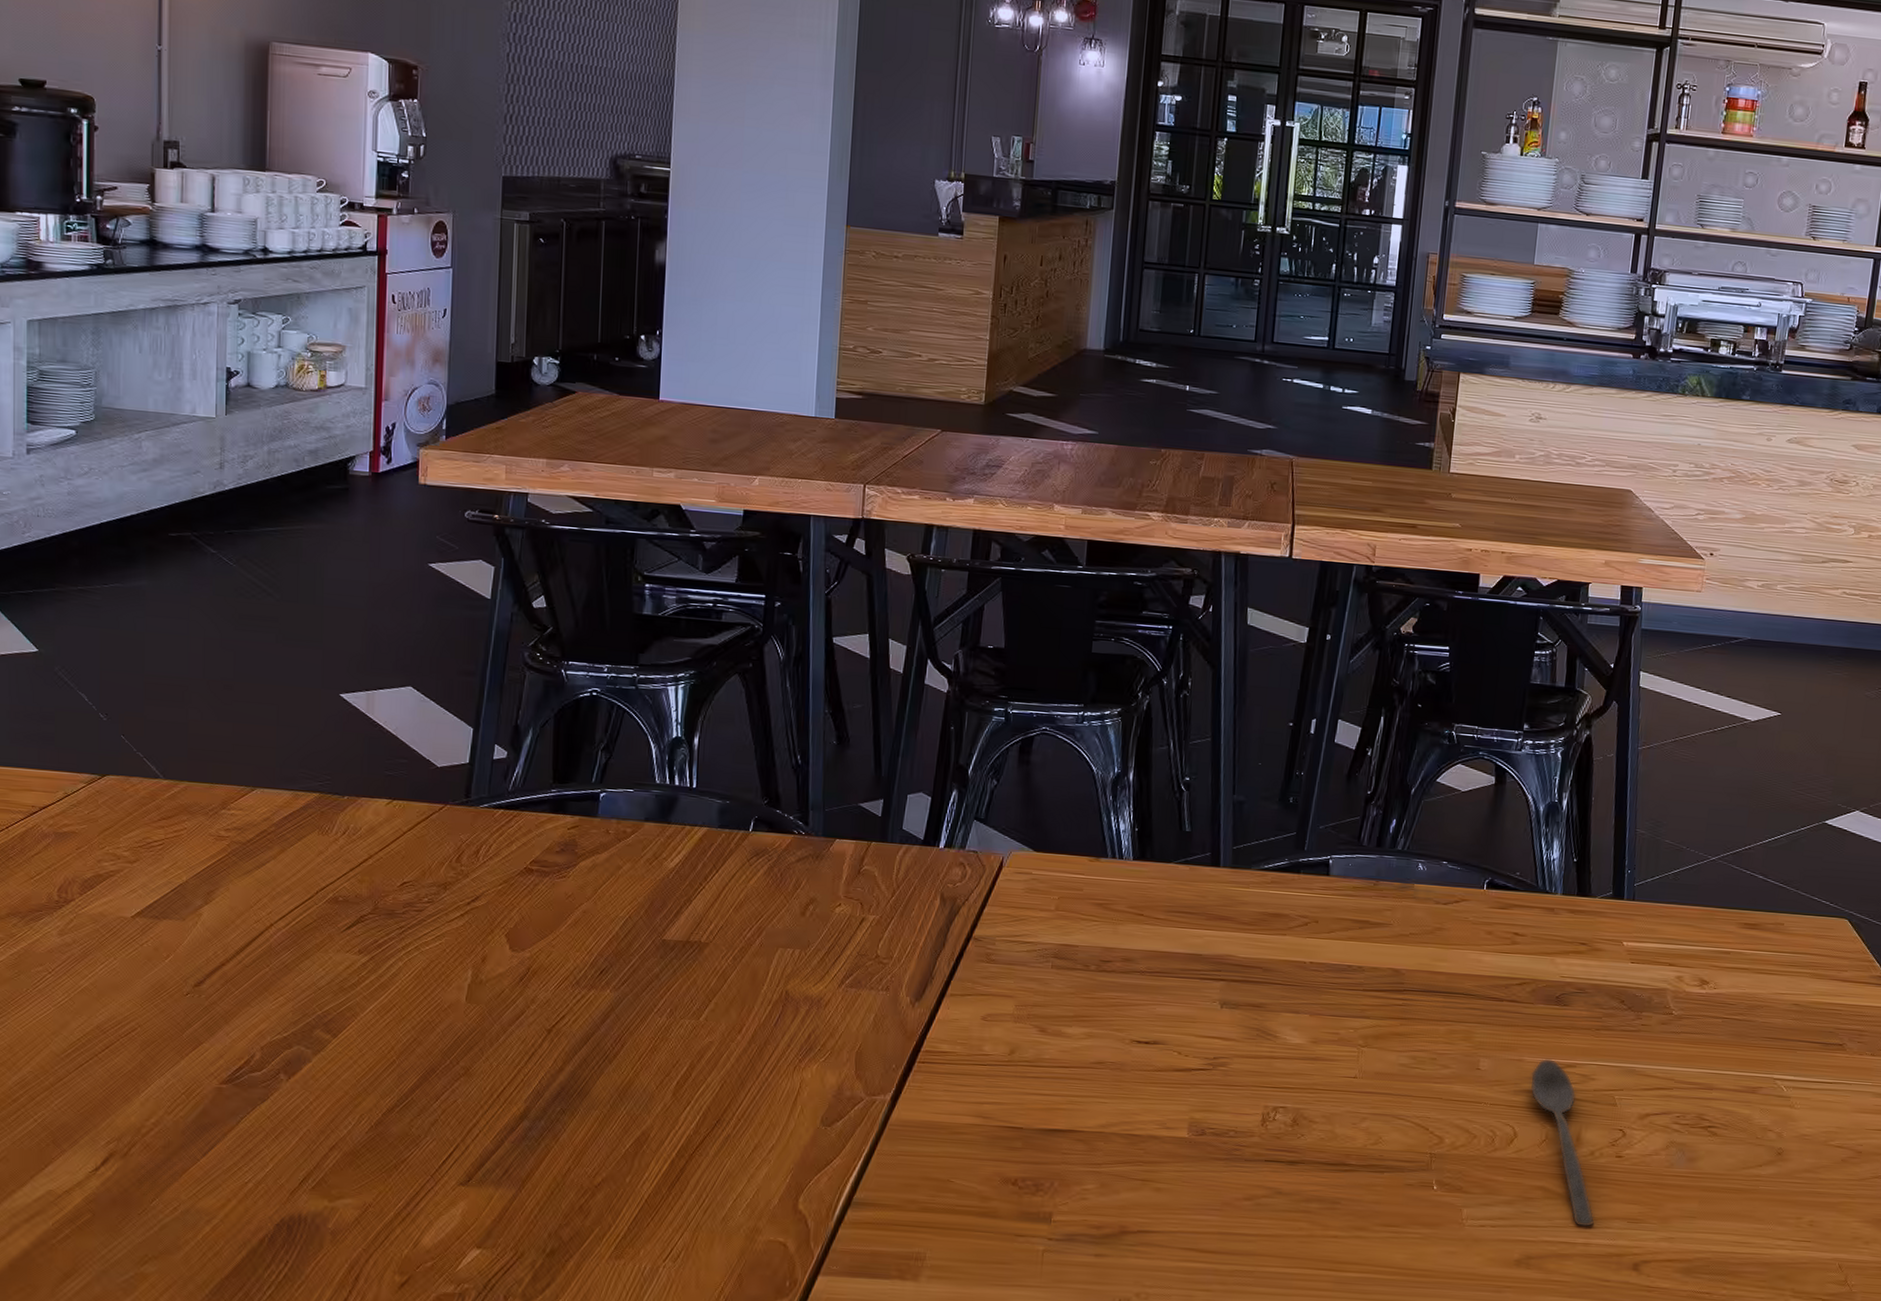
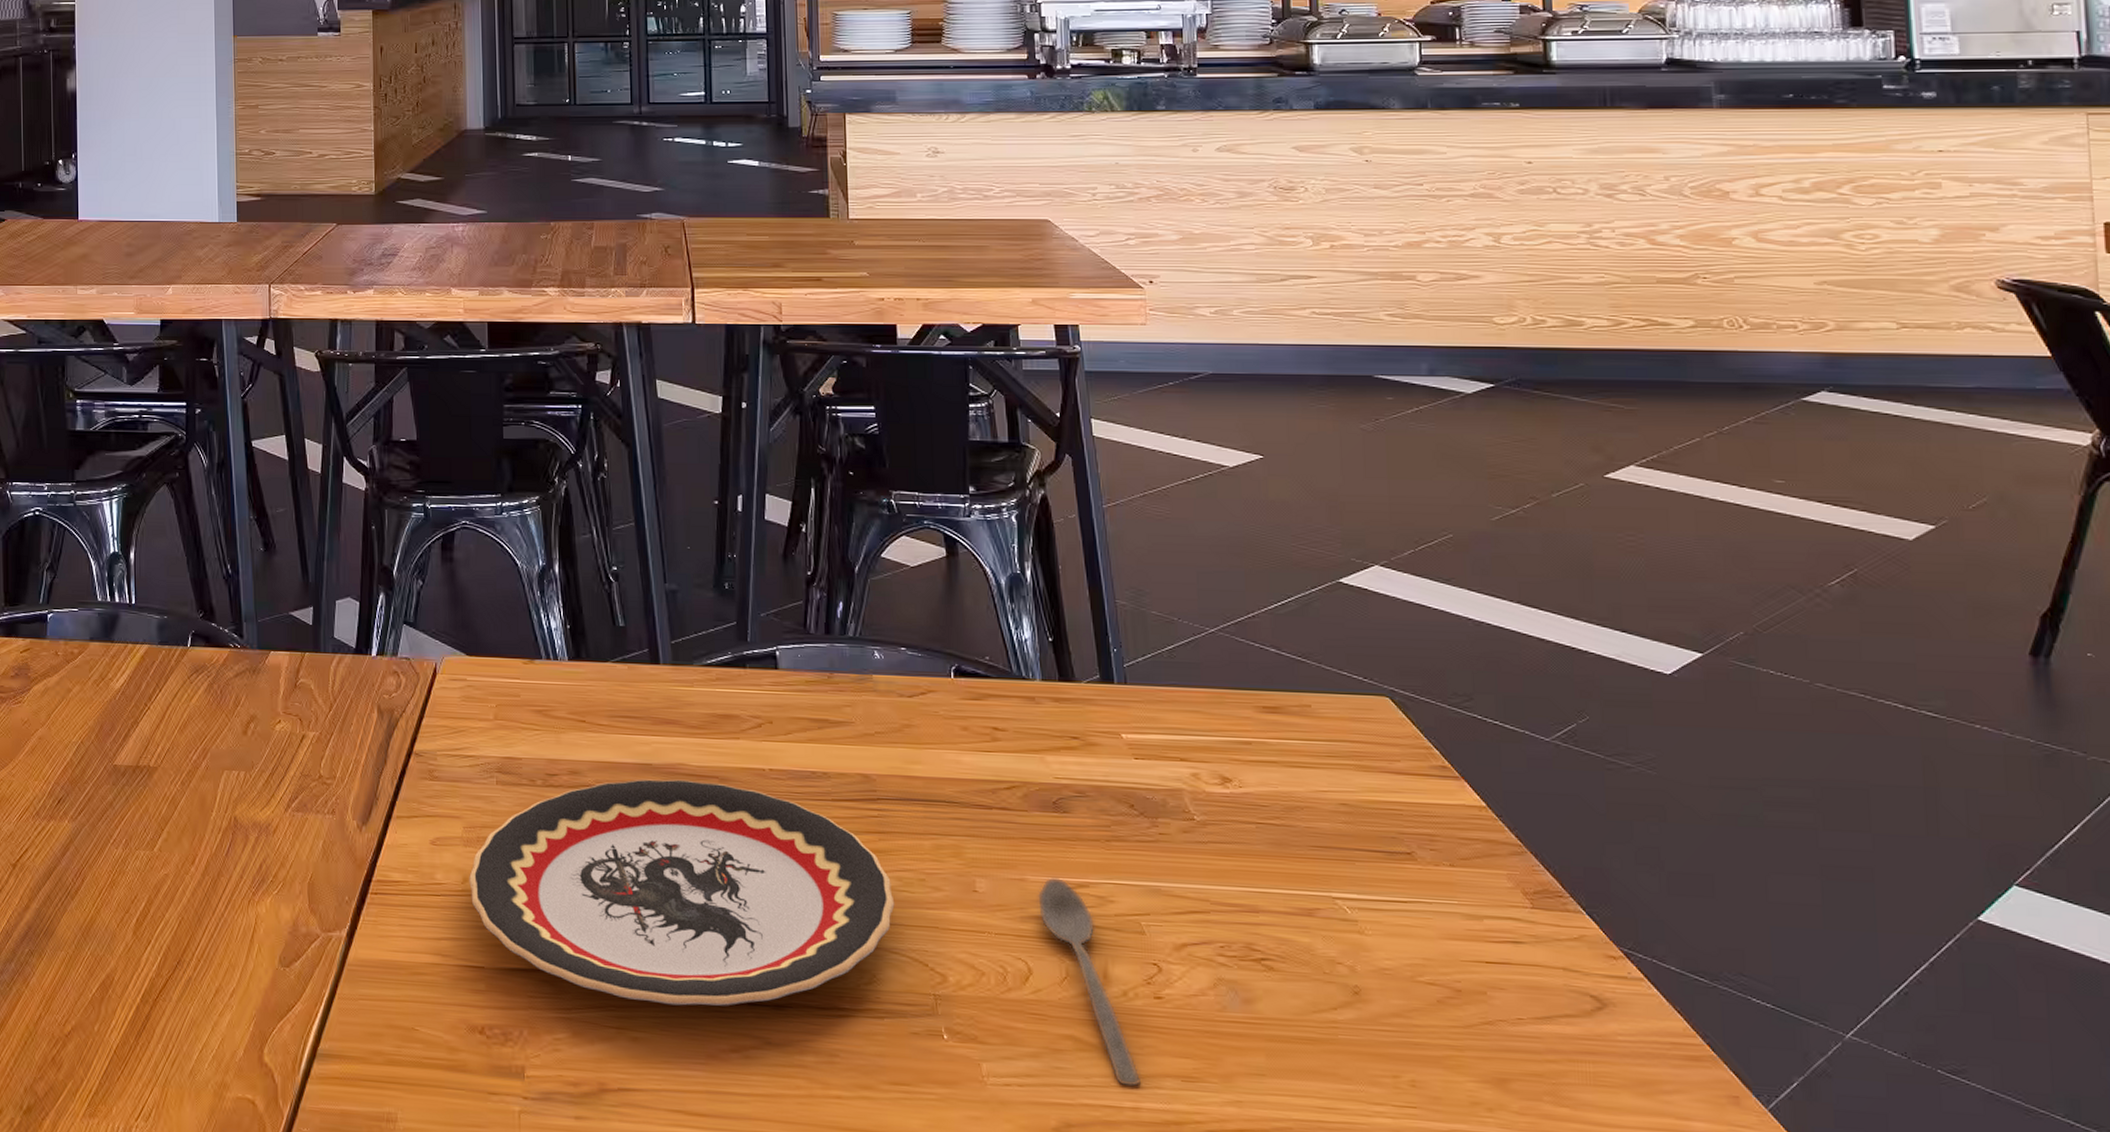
plate: none [1016,967,1407,1162] -> present [469,779,895,1006]

